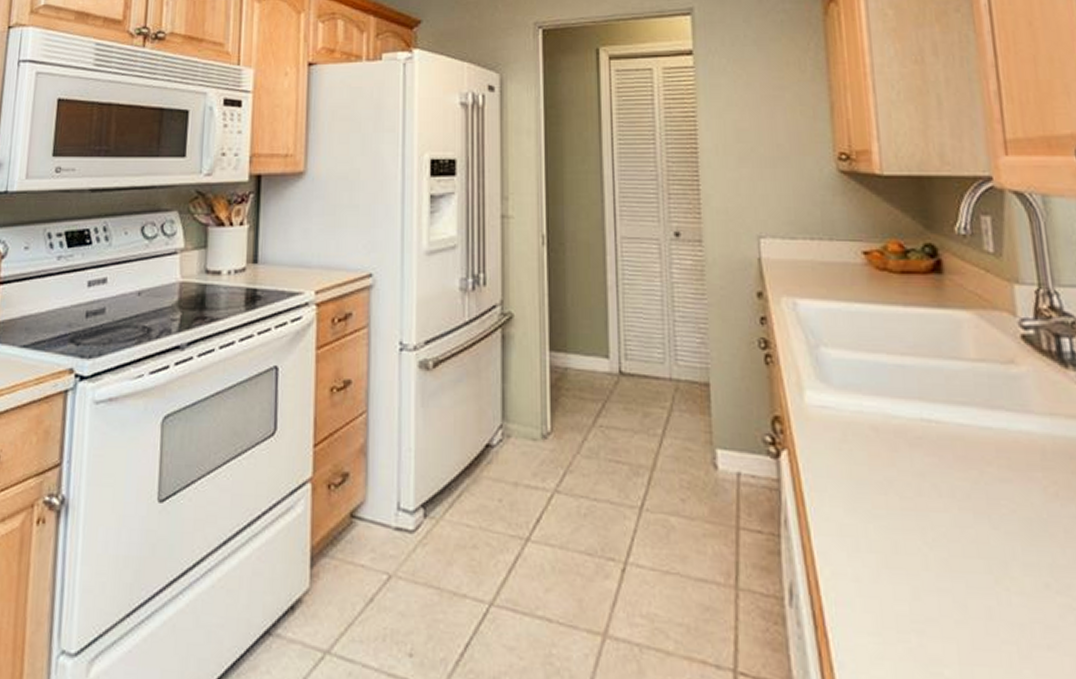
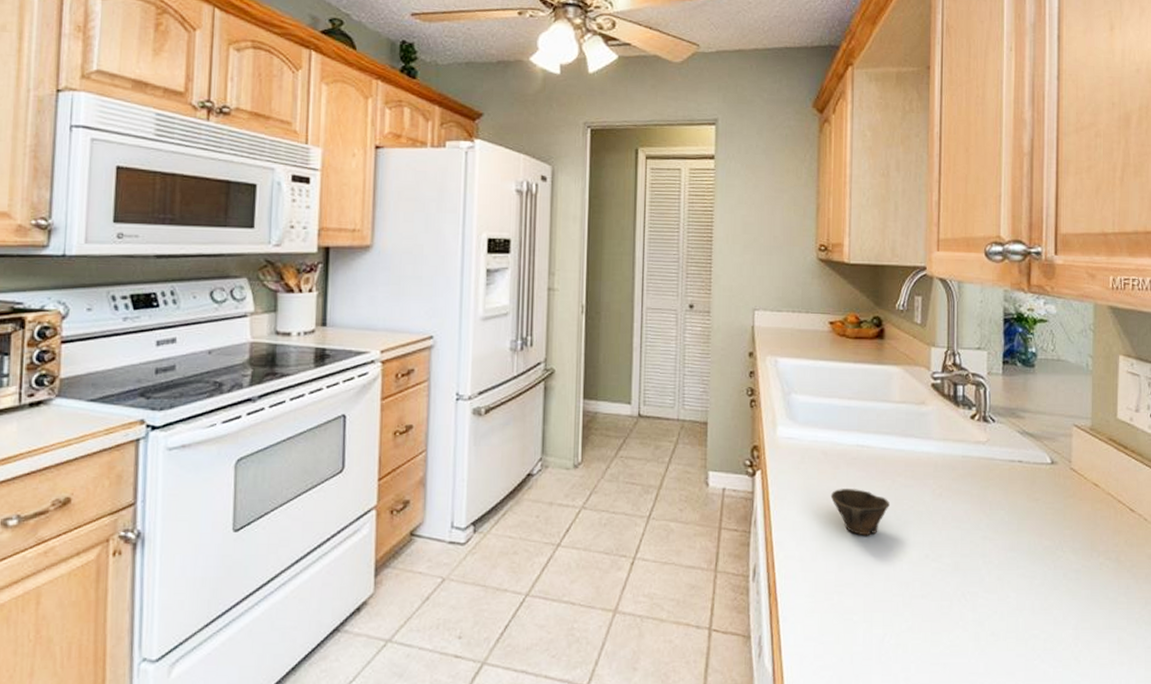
cup: none [889,480,981,551] -> present [830,489,891,536]

